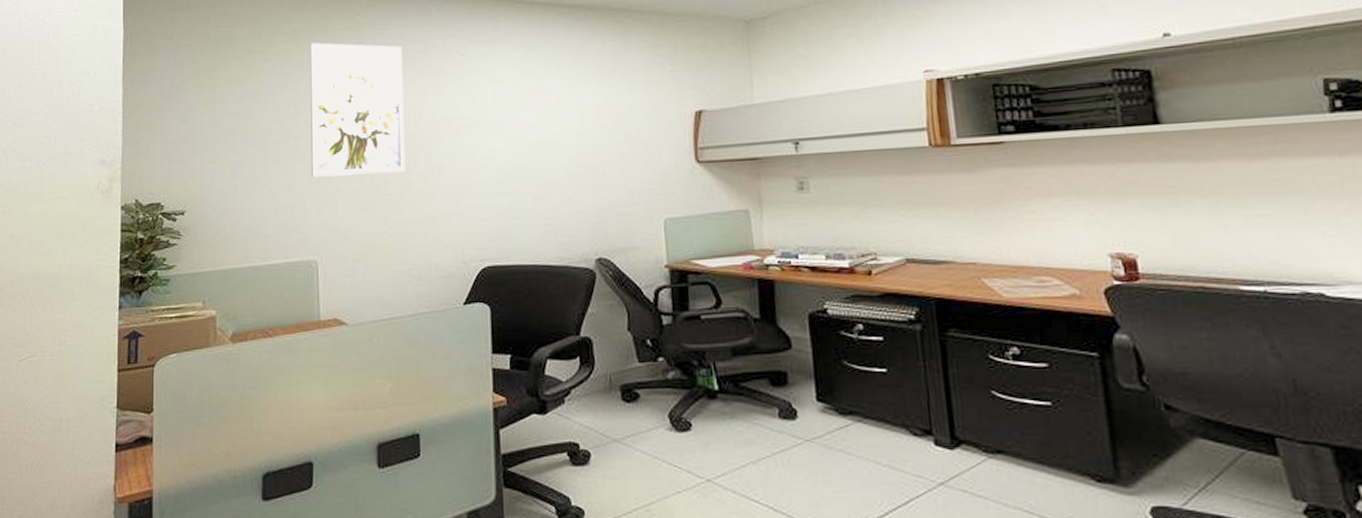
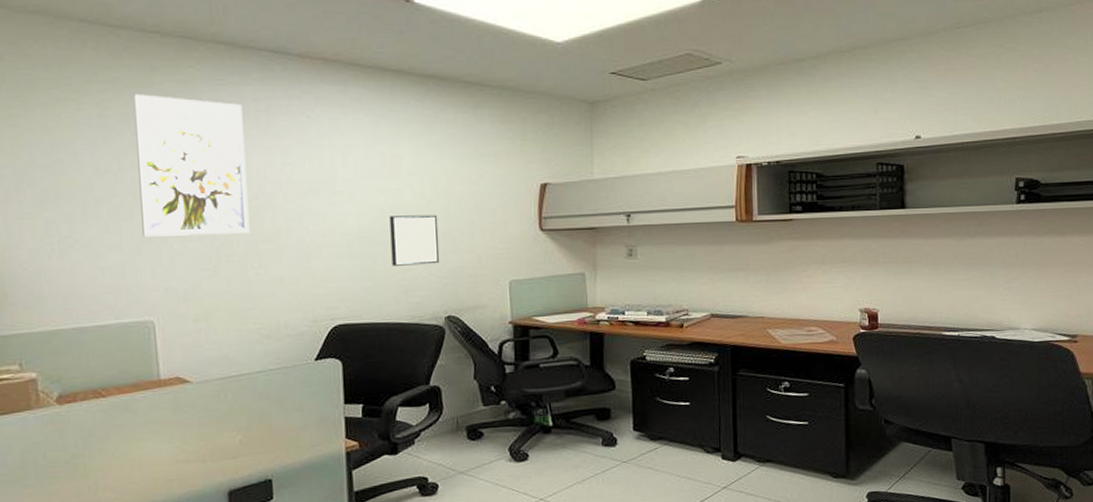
wall art: none [538,148,590,204] -> present [389,214,440,266]

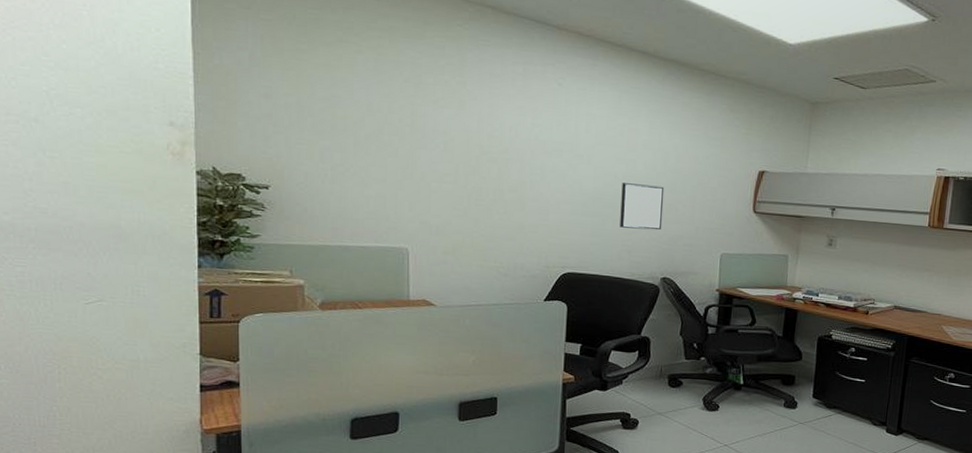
wall art: present [133,94,250,237] -> none [405,44,502,182]

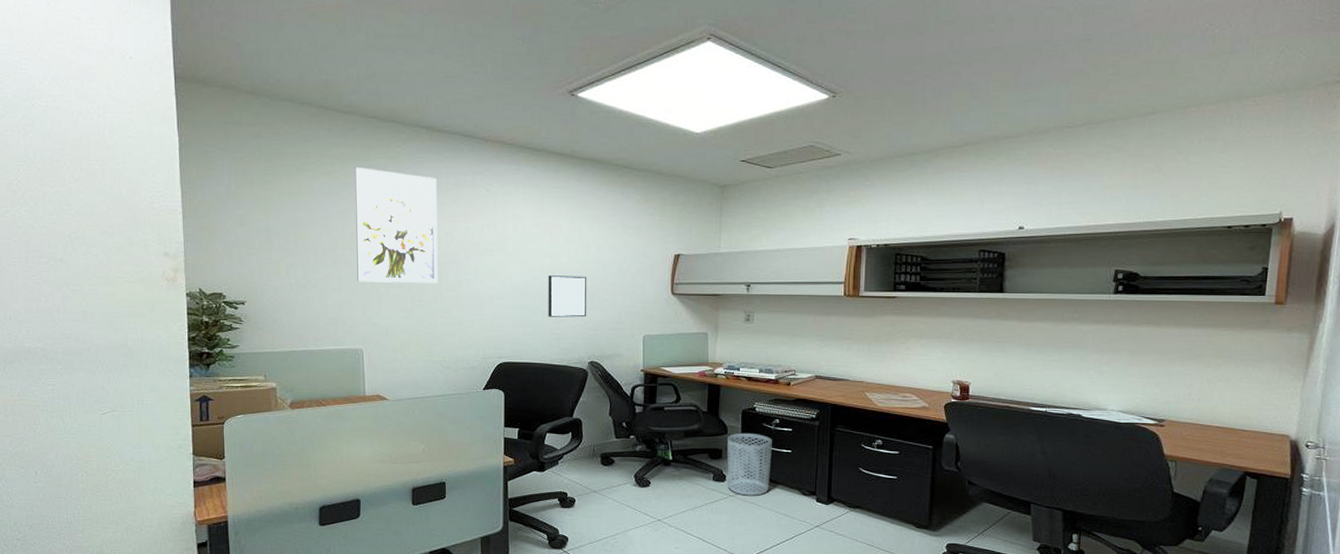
wall art: none [405,44,502,182] -> present [355,167,438,283]
waste bin: none [798,360,846,424] -> present [727,433,772,496]

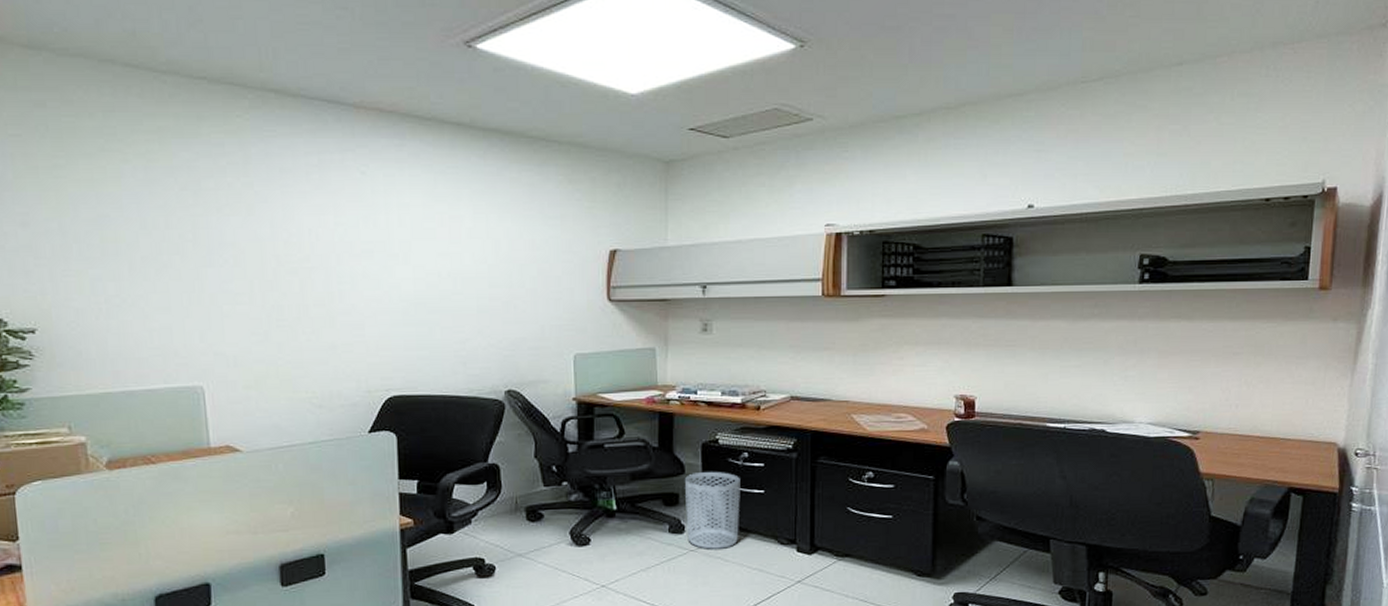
wall art: present [355,167,438,283] -> none [180,145,301,298]
wall art: present [548,275,587,318] -> none [448,281,501,335]

